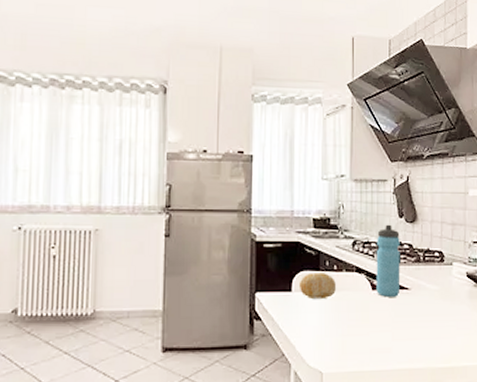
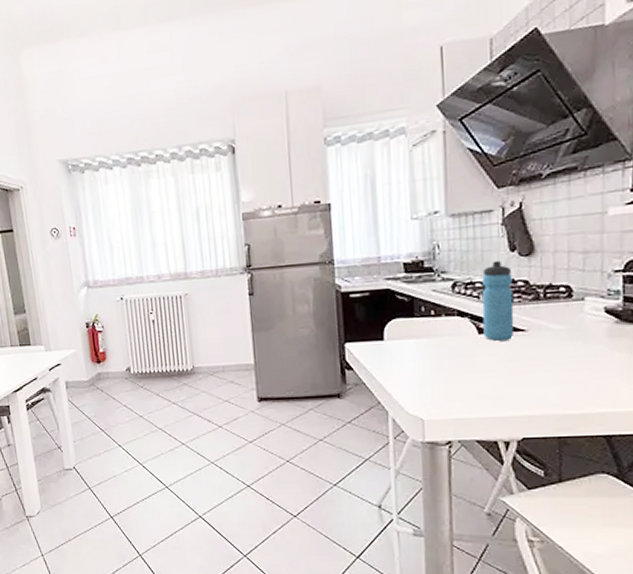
fruit: present [300,273,336,299] -> none [392,319,434,346]

